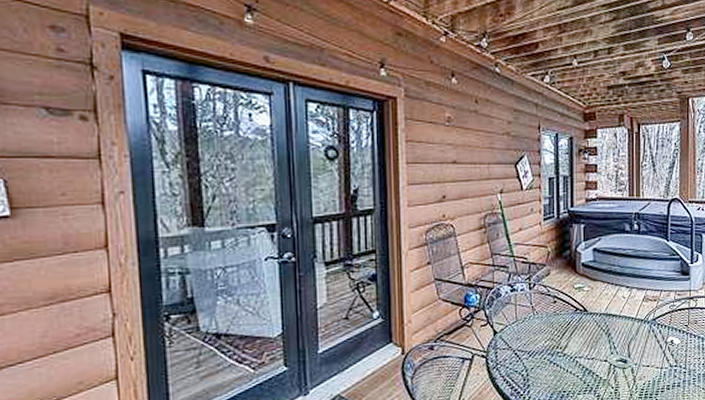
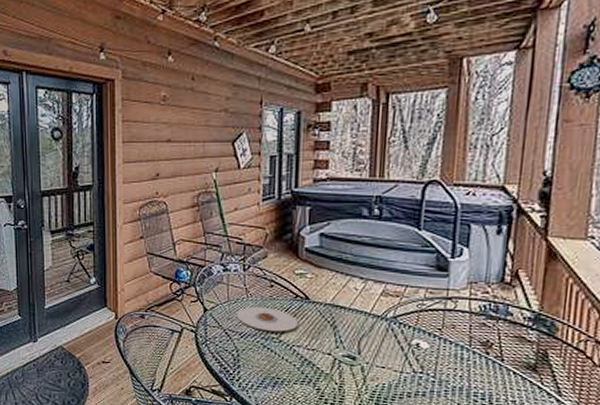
plate: none [524,323,580,347] -> present [236,306,299,332]

